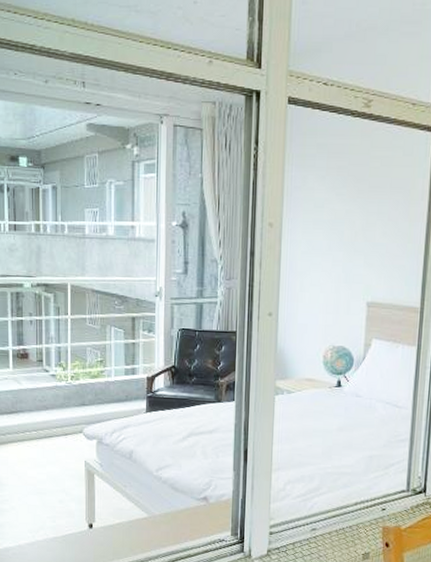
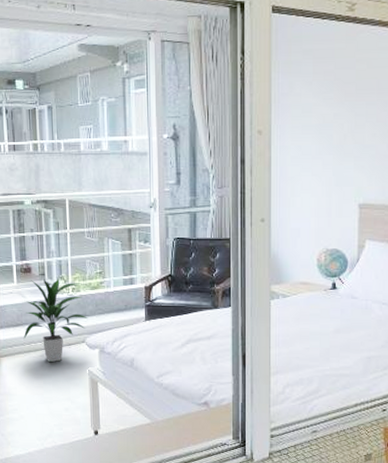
indoor plant: none [17,365,86,453] -> present [23,279,88,363]

